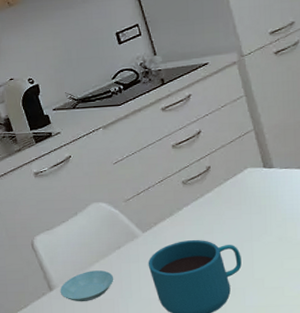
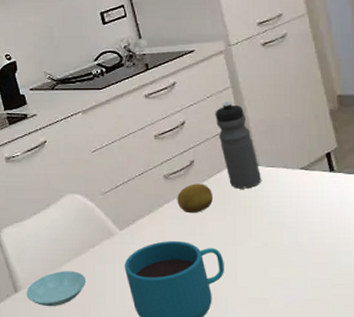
fruit: none [195,187,229,215] -> present [177,183,213,214]
water bottle: none [229,110,275,190] -> present [215,102,261,189]

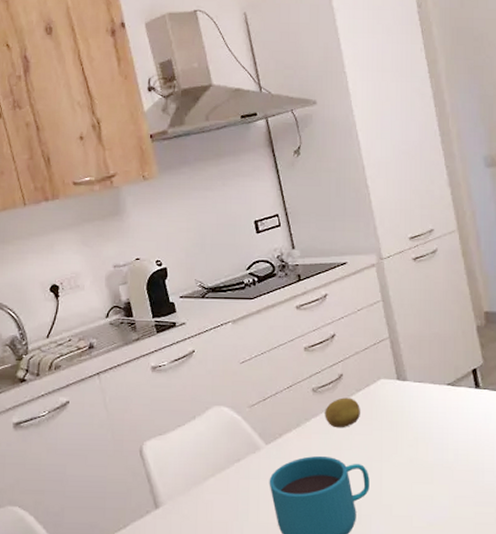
saucer: present [26,271,87,307] -> none [167,486,230,524]
water bottle: present [215,102,261,189] -> none [365,315,408,404]

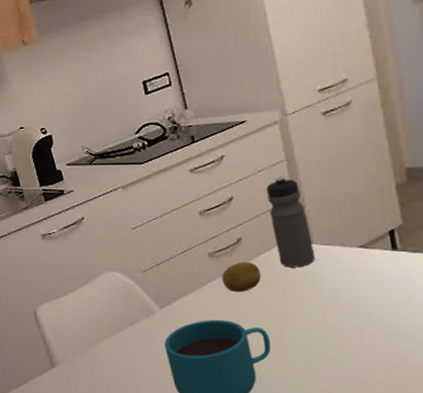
water bottle: none [365,315,408,404] -> present [266,176,315,268]

